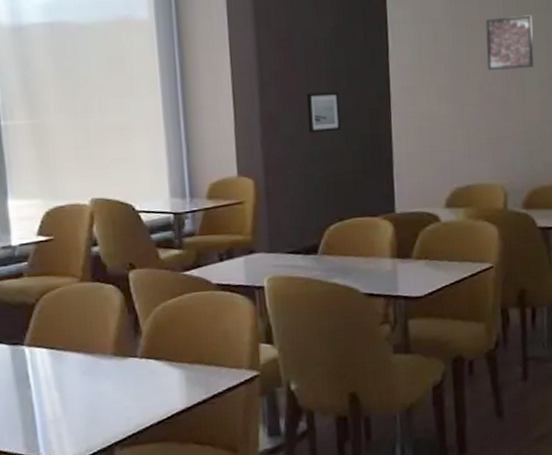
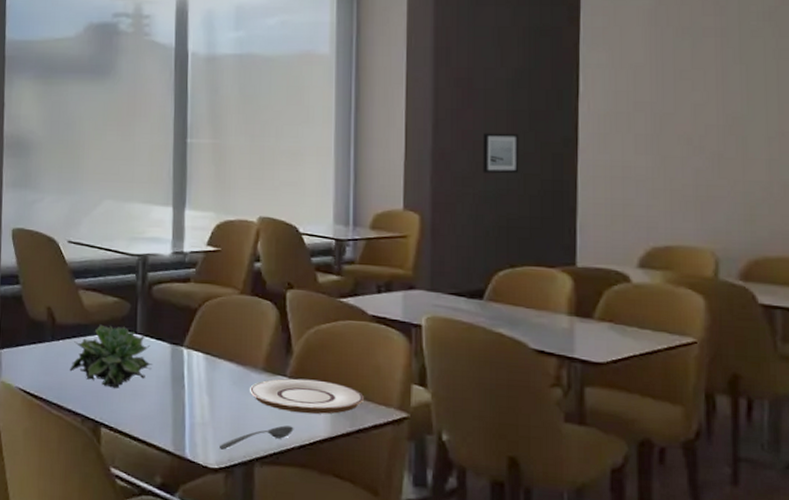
soupspoon: none [76,404,151,442] -> present [220,425,294,450]
plate: none [100,354,217,391] -> present [249,378,365,414]
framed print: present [485,15,534,71] -> none [698,64,761,123]

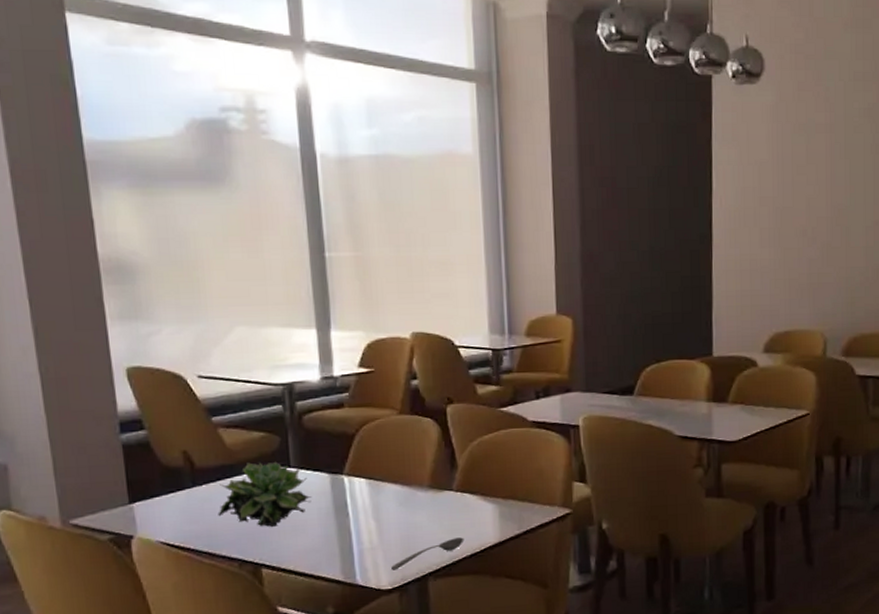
plate: present [249,378,365,414] -> none [416,489,530,524]
wall art: present [483,133,519,174] -> none [627,232,661,273]

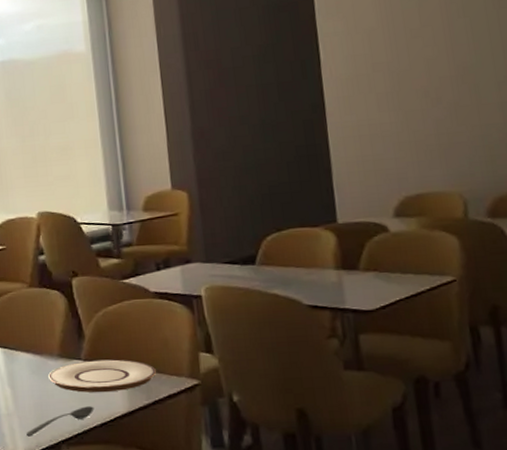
plate: none [416,489,530,524] -> present [47,359,157,393]

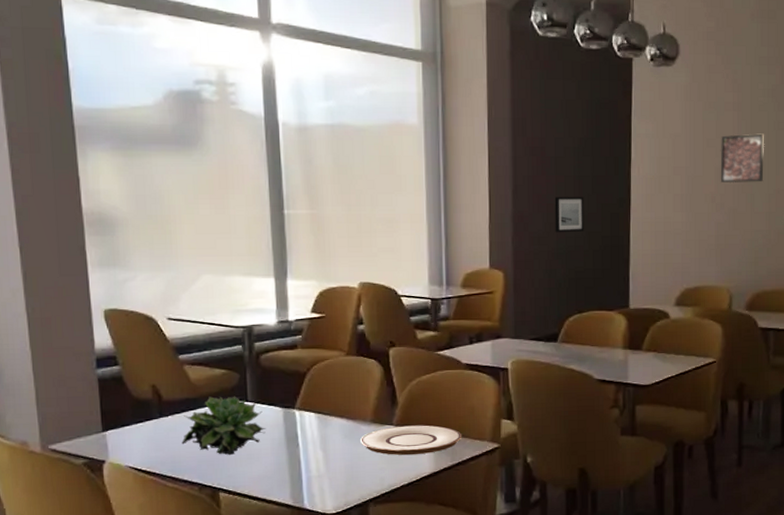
soupspoon: present [26,406,94,437] -> none [336,467,402,496]
wall art: none [236,105,274,146] -> present [554,196,584,233]
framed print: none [427,15,488,75] -> present [720,133,765,184]

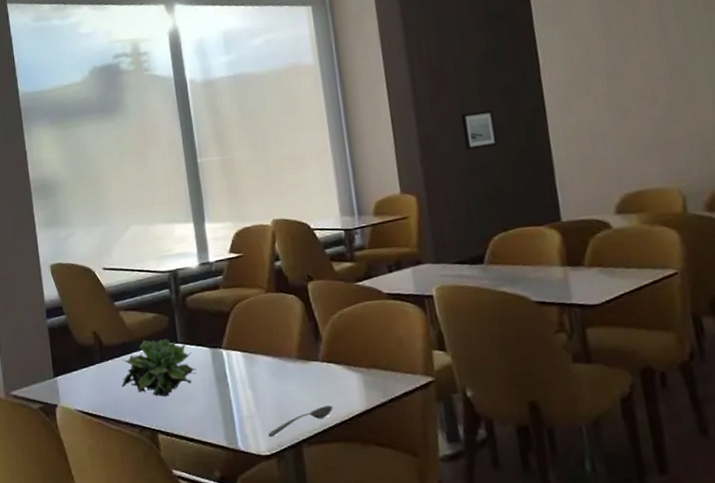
soupspoon: none [336,467,402,496] -> present [268,405,333,437]
plate: present [359,425,462,456] -> none [287,359,393,393]
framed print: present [720,133,765,184] -> none [641,17,701,76]

